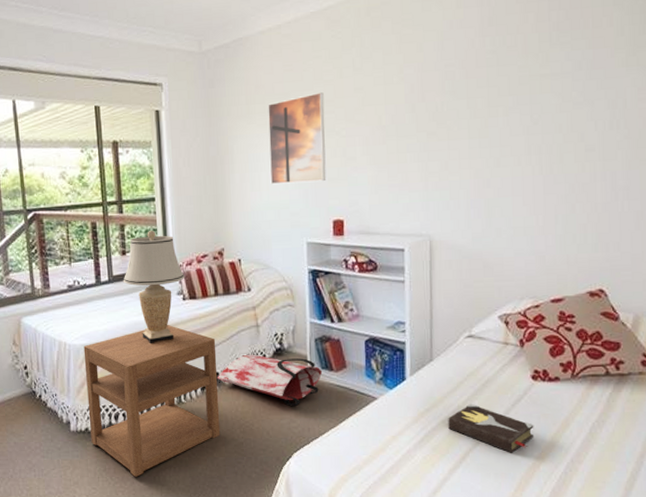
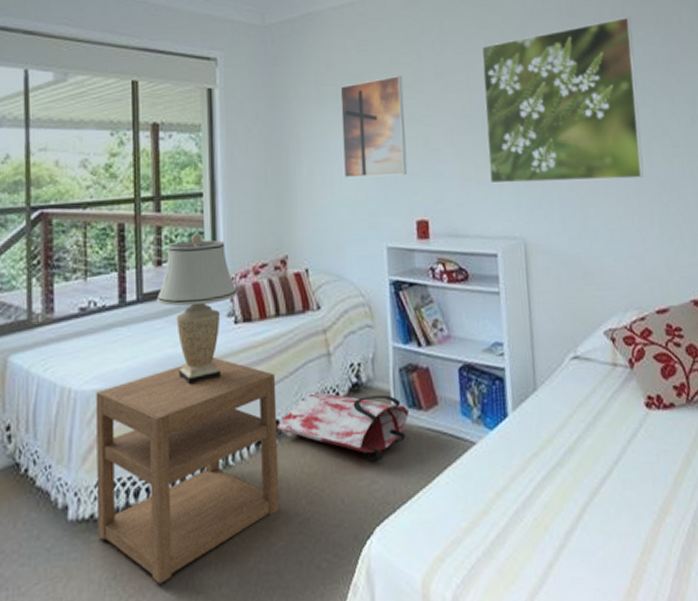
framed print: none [399,23,557,188] -> present [481,17,644,184]
hardback book: present [448,403,535,453] -> none [559,442,656,504]

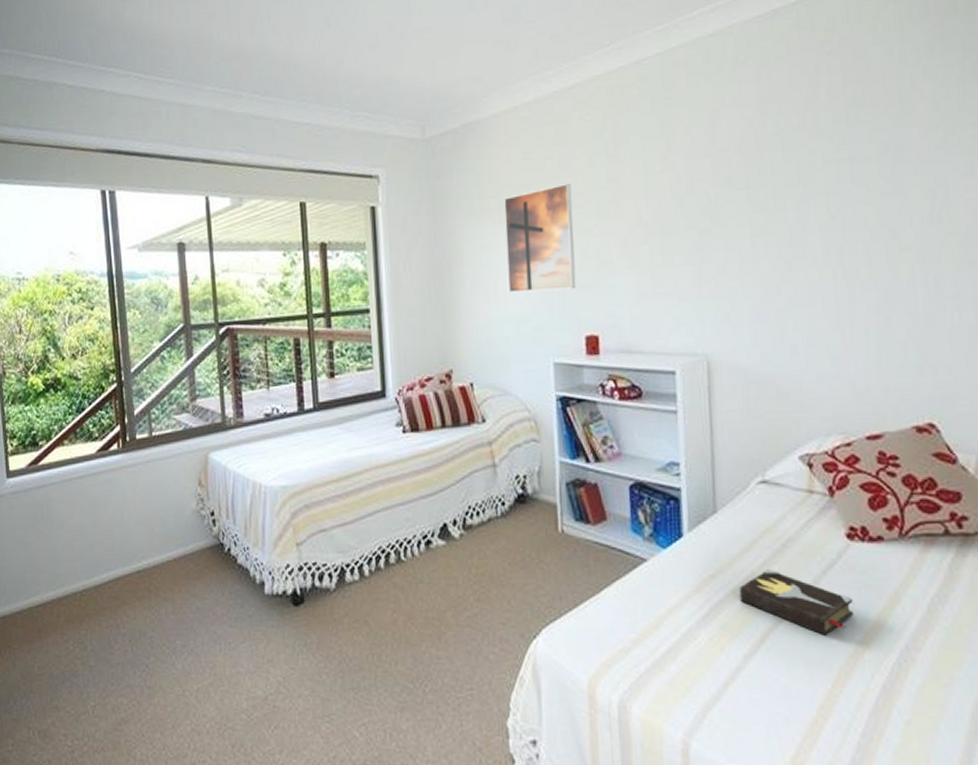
nightstand: present [95,356,280,584] -> none [282,462,450,655]
table lamp: present [156,233,238,386] -> none [330,347,406,487]
bag: present [276,392,410,461] -> none [444,501,577,568]
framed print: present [481,17,644,184] -> none [662,98,860,297]
hardback book: none [559,442,656,504] -> present [739,568,855,636]

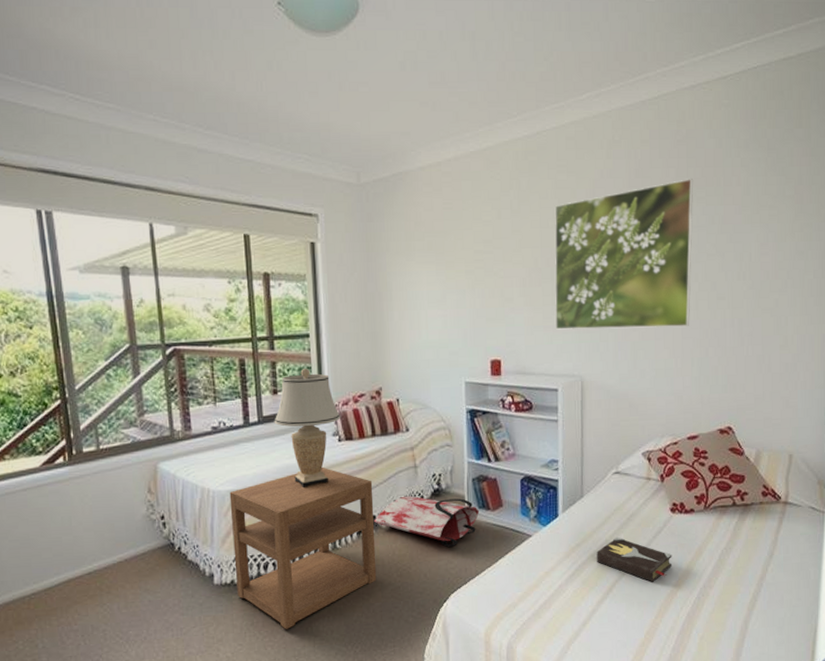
nightstand: none [282,462,450,655] -> present [229,467,377,629]
table lamp: none [330,347,406,487] -> present [274,368,341,488]
bag: none [444,501,577,568] -> present [373,495,480,547]
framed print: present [504,184,577,293] -> none [427,232,485,323]
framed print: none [662,98,860,297] -> present [554,179,694,330]

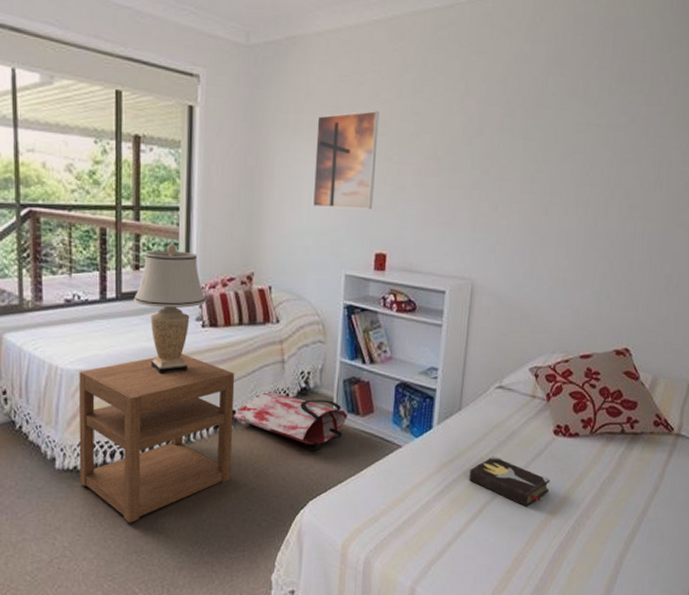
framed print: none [427,232,485,323] -> present [312,111,380,210]
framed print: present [554,179,694,330] -> none [449,72,618,235]

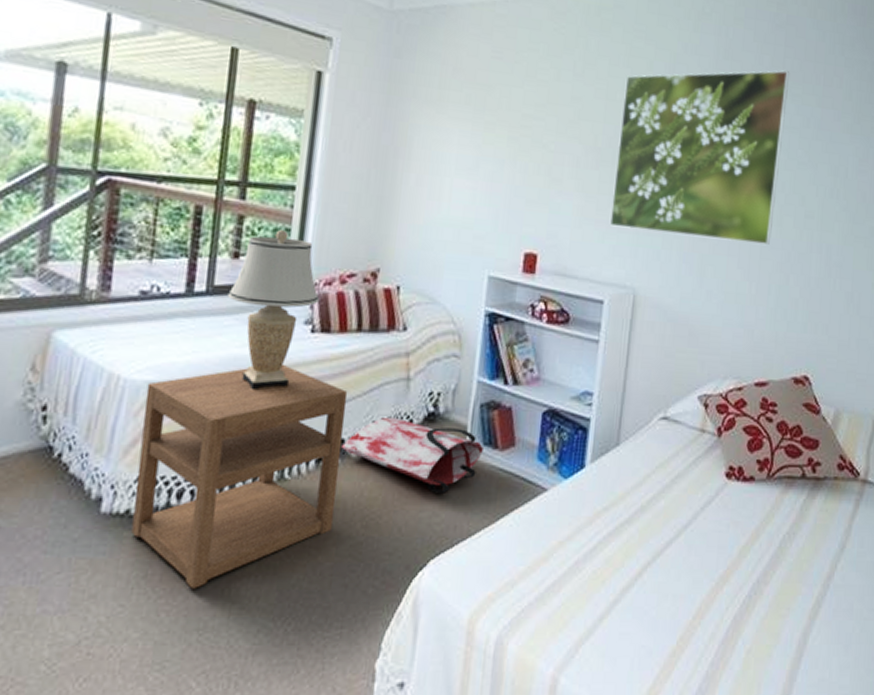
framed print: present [312,111,380,210] -> none [454,92,535,203]
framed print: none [449,72,618,235] -> present [609,70,790,245]
hardback book: present [469,455,551,507] -> none [627,503,722,569]

